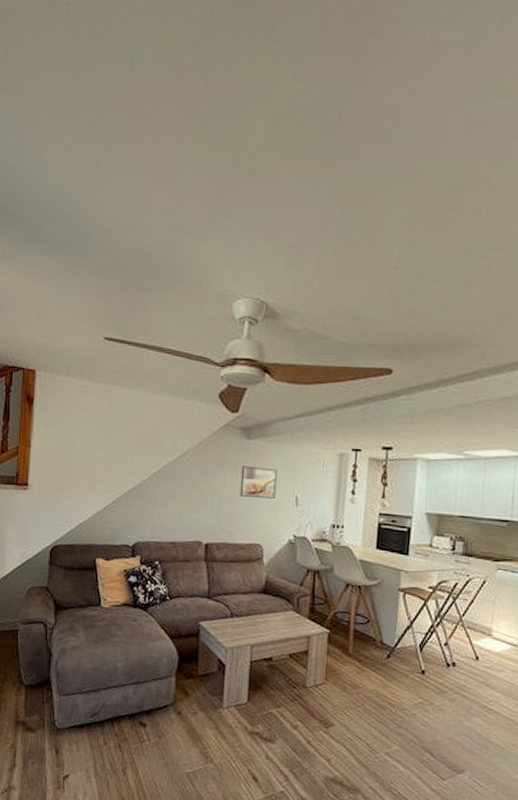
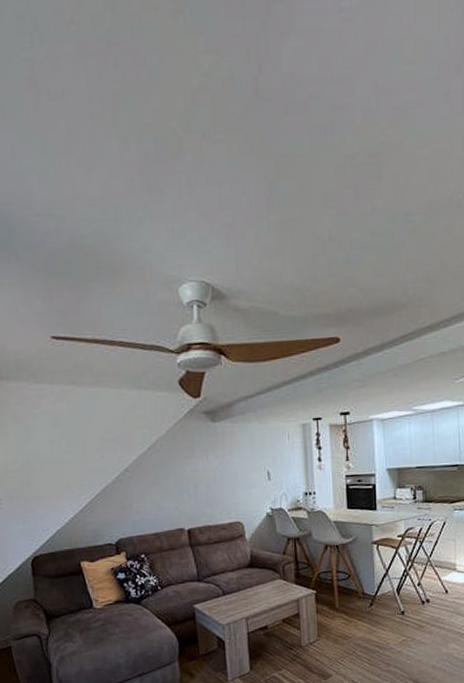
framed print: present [240,466,278,499] -> none [211,447,249,479]

